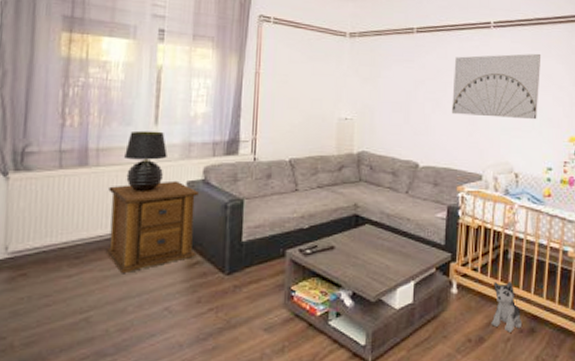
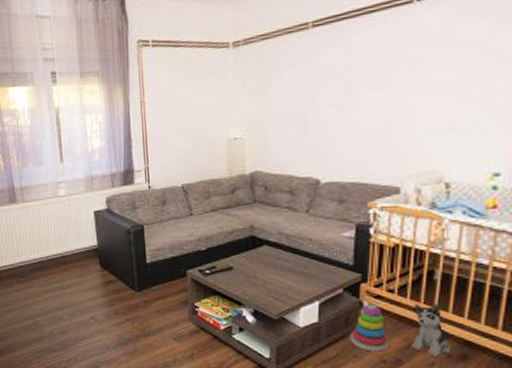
side table: present [105,180,199,273] -> none [34,211,110,288]
table lamp: present [124,130,168,191] -> none [41,168,75,222]
stacking toy: none [440,283,473,331] -> present [350,304,388,352]
wall art: present [452,53,541,120] -> none [360,24,490,120]

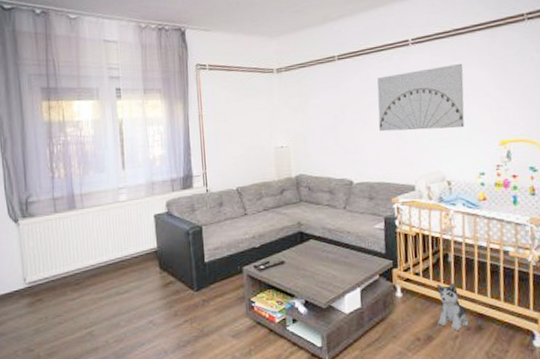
stacking toy: present [350,304,388,352] -> none [388,287,420,331]
wall art: none [360,24,490,120] -> present [377,63,465,132]

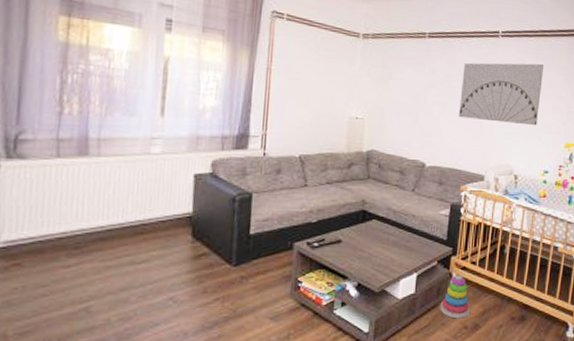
stacking toy: none [388,287,420,331] -> present [440,275,470,319]
plush toy: present [437,282,469,330] -> none [486,273,515,320]

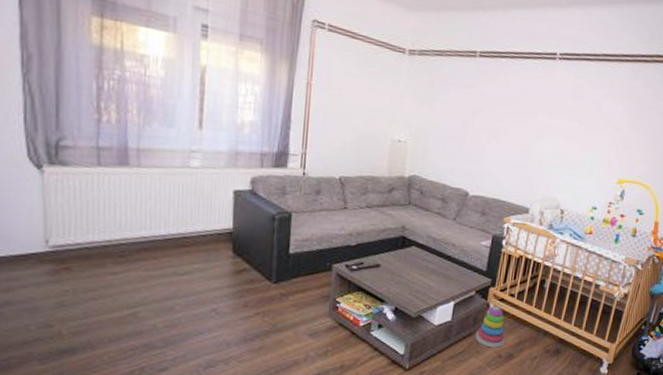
wall art: present [459,63,544,126] -> none [507,87,603,159]

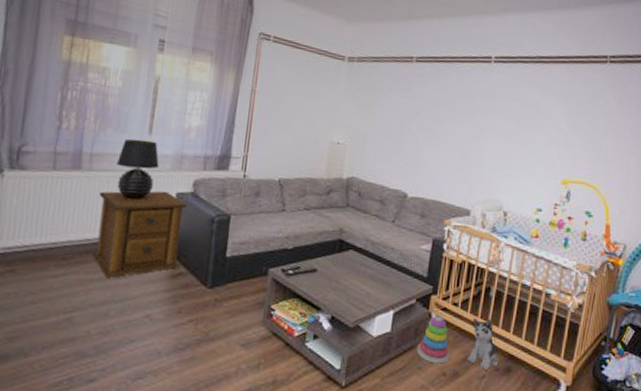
side table: none [150,188,246,274] -> present [92,190,187,278]
table lamp: none [167,133,213,197] -> present [117,138,159,200]
plush toy: none [521,307,550,352] -> present [467,318,499,370]

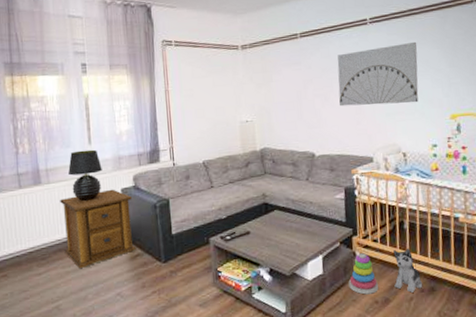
wall art: none [445,89,541,159] -> present [337,41,419,107]

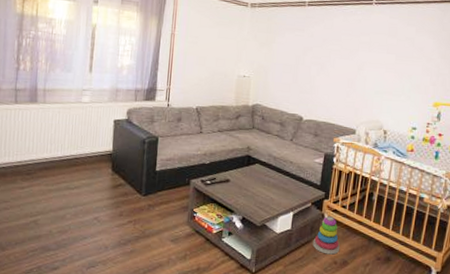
side table: present [60,189,137,268] -> none [50,118,123,188]
table lamp: present [68,149,102,201] -> none [65,76,99,126]
wall art: present [337,41,419,107] -> none [334,28,416,86]
plush toy: present [393,248,423,293] -> none [354,218,381,259]

